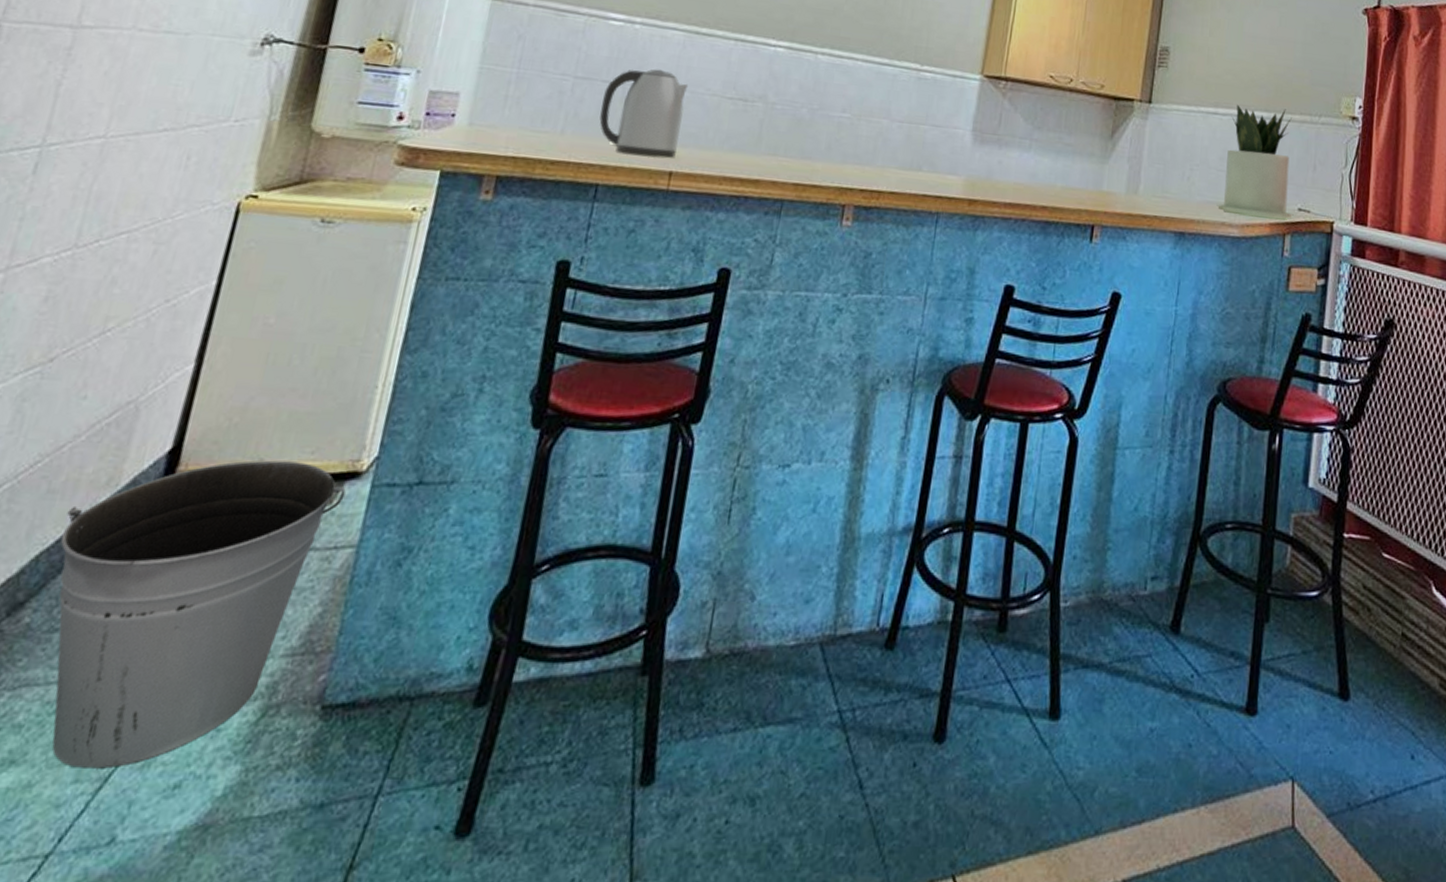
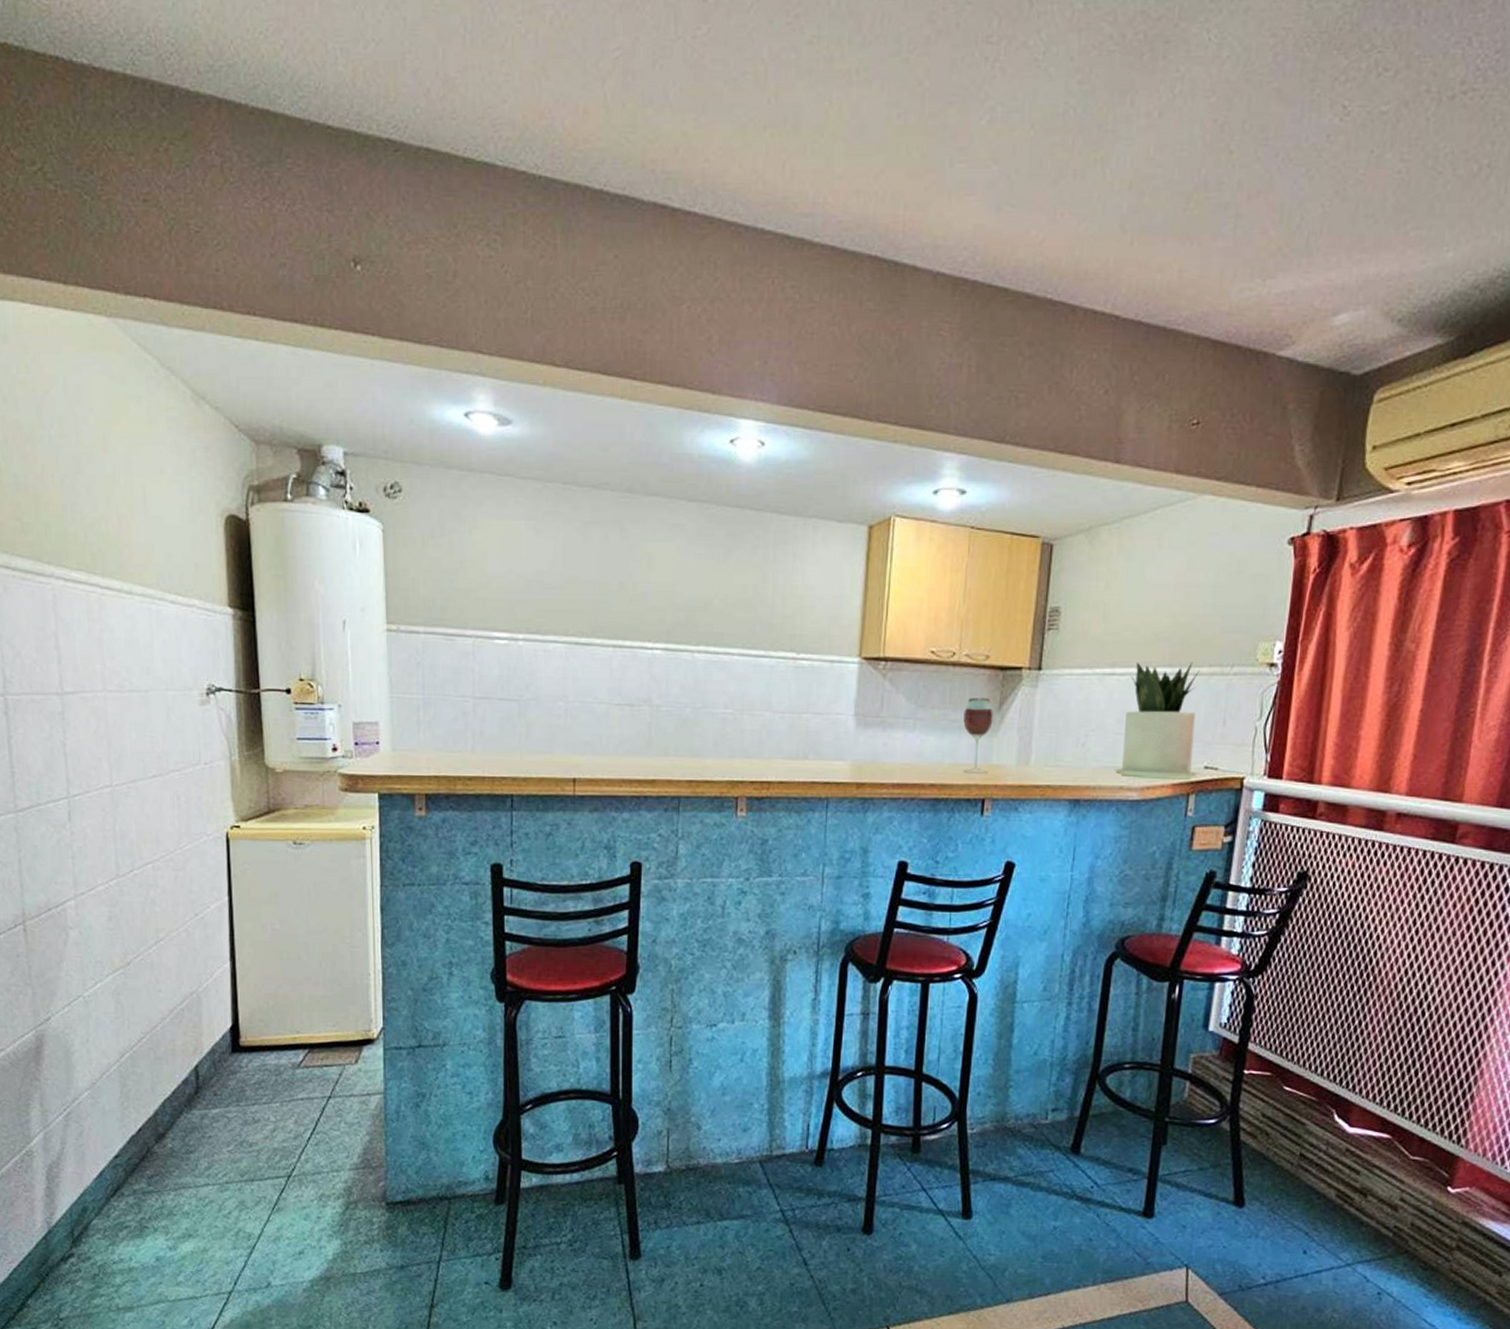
bucket: present [52,460,346,769] -> none [173,1032,366,1241]
kettle: present [599,69,688,159] -> none [502,683,576,768]
wineglass: none [1073,123,1106,201] -> present [962,697,993,775]

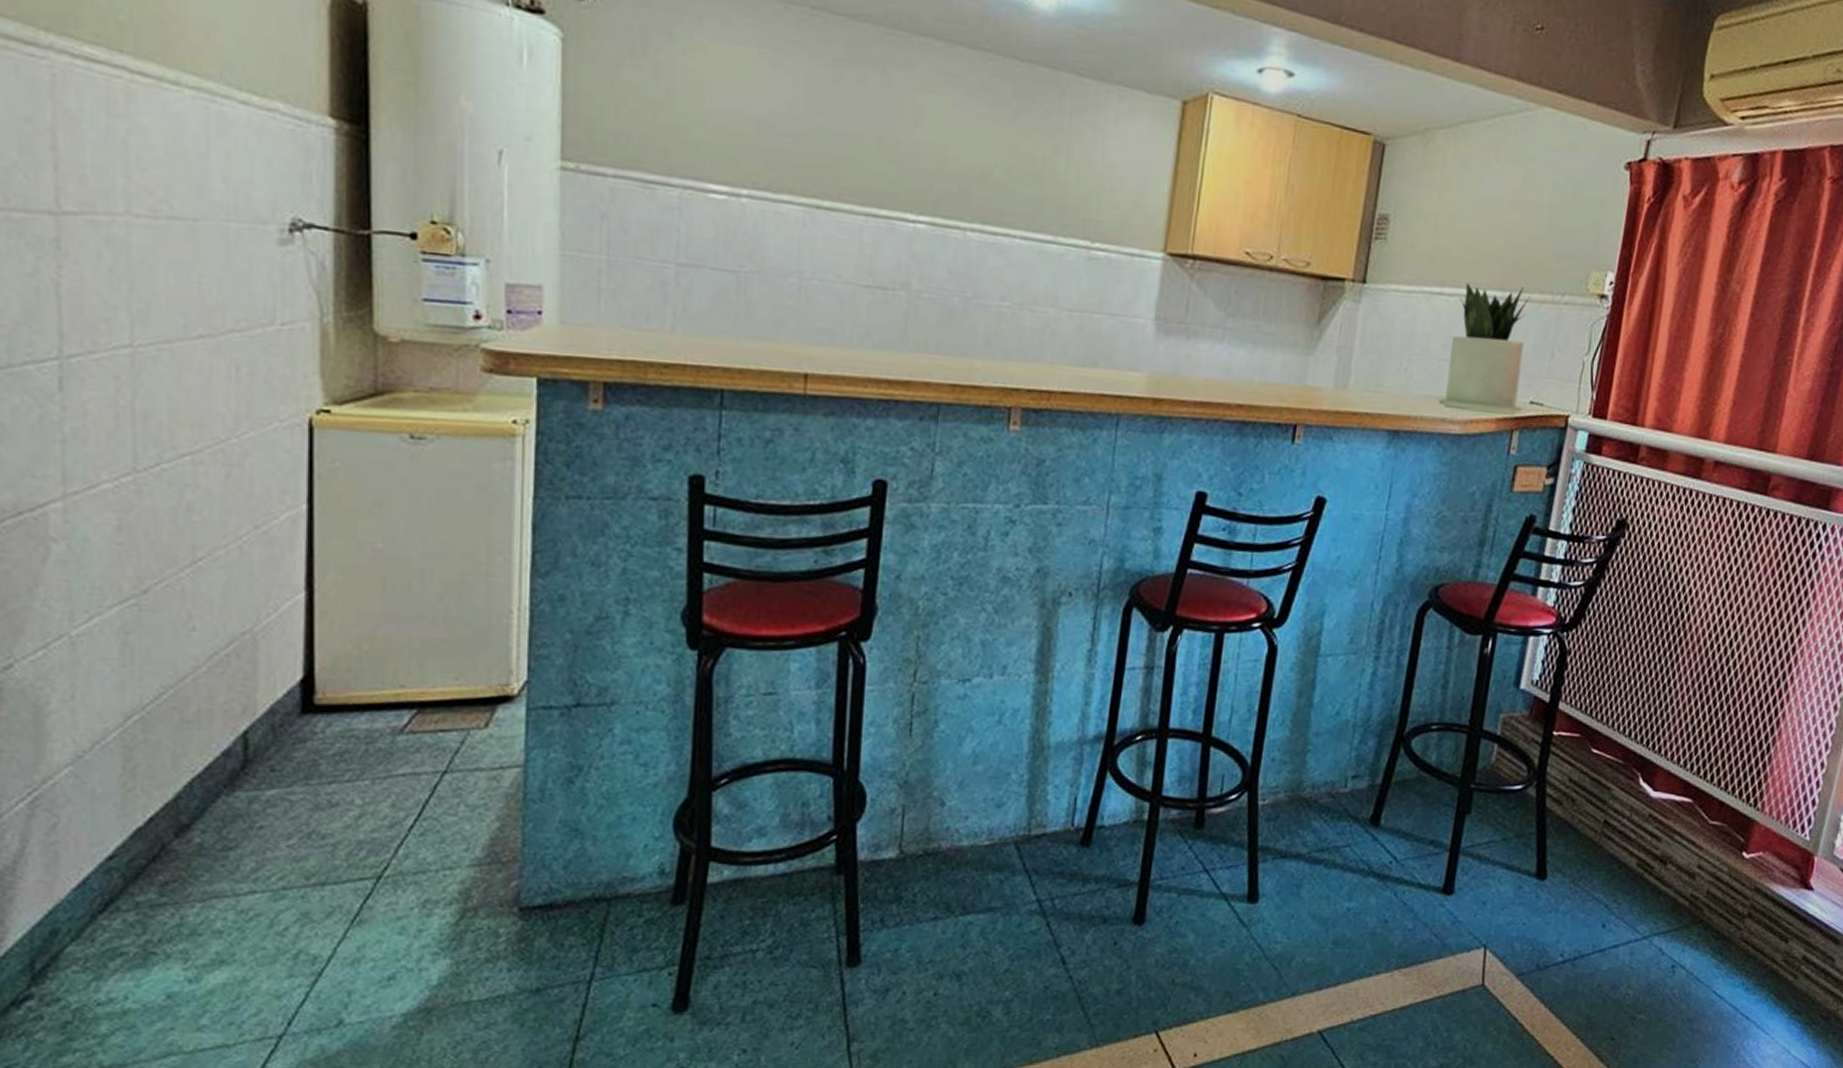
wineglass: present [962,697,993,775] -> none [1273,308,1312,398]

